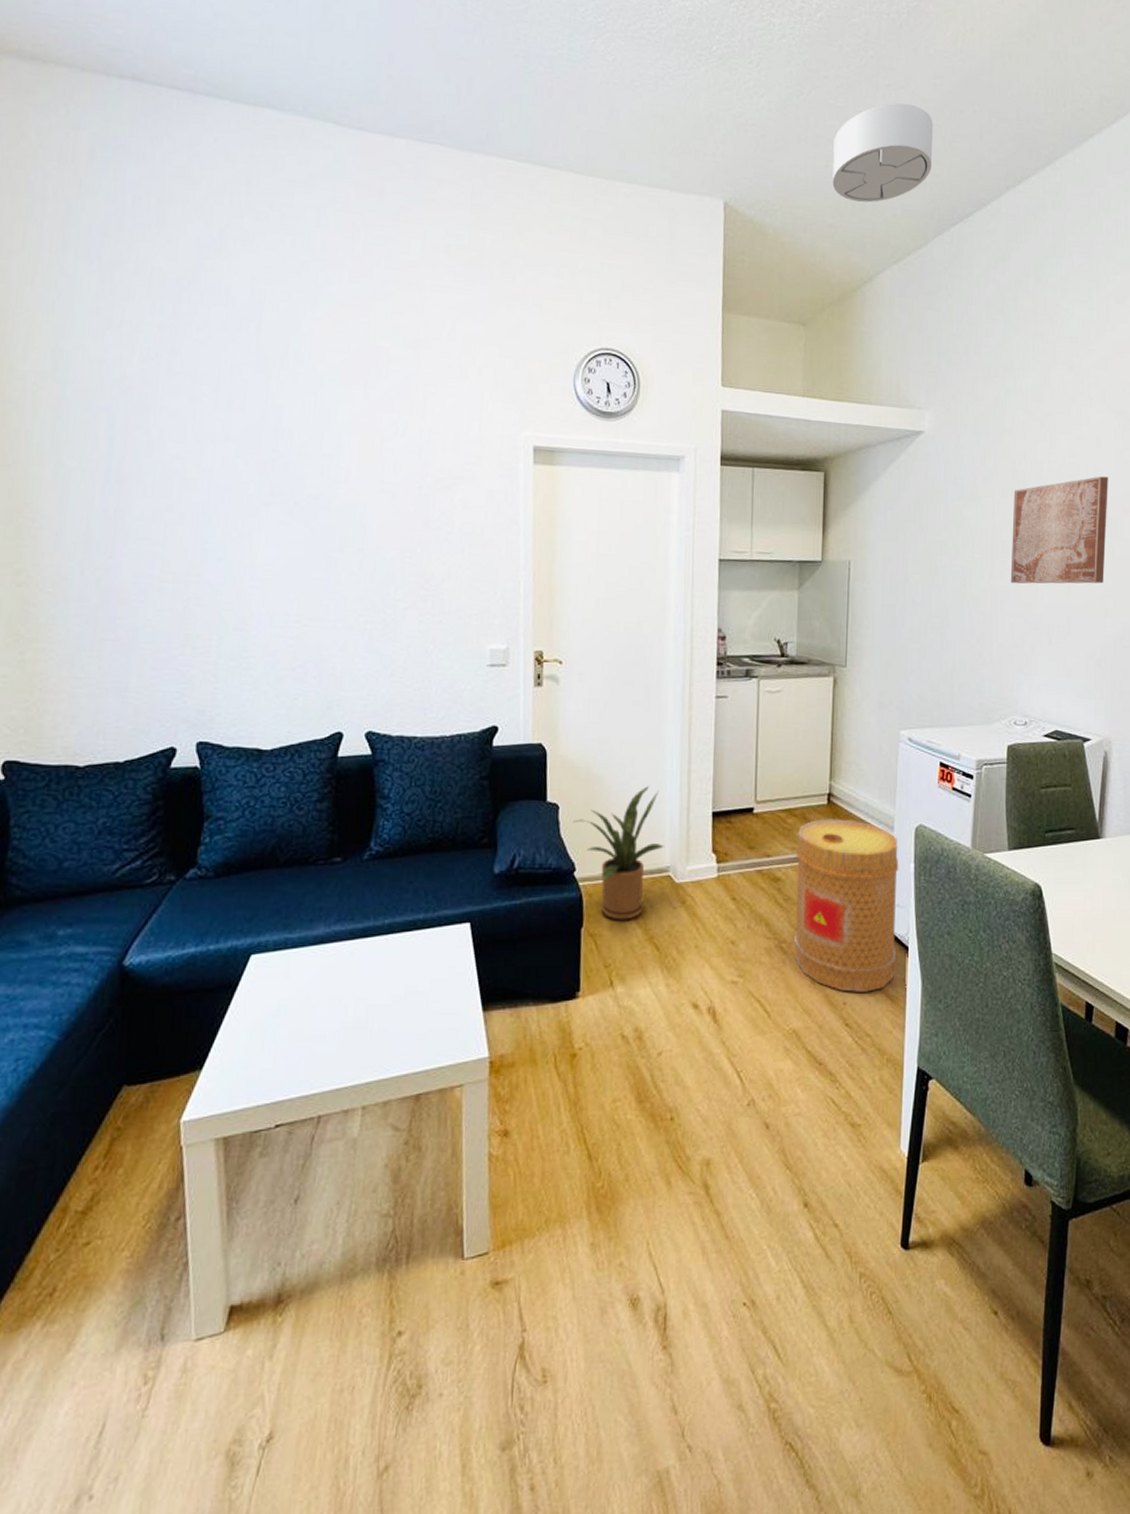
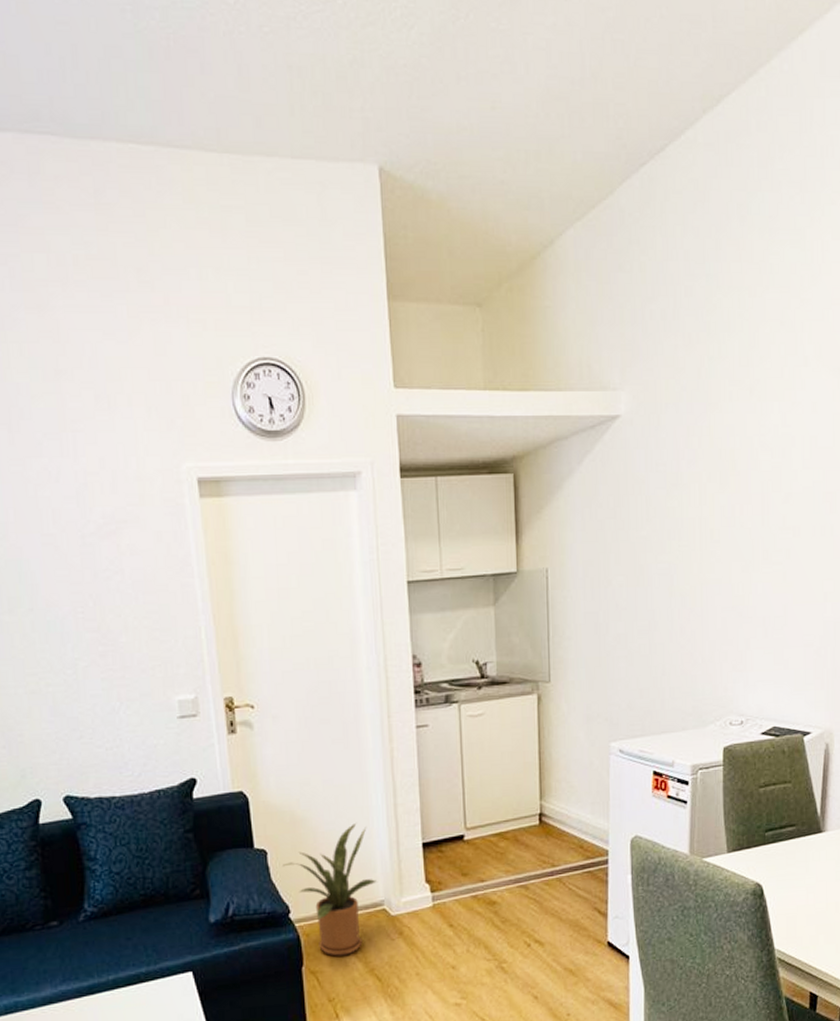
basket: present [794,819,899,992] -> none [510,837,617,1003]
ceiling light: present [832,103,934,203] -> none [499,16,615,149]
wall art: present [1010,476,1108,584] -> none [721,445,826,576]

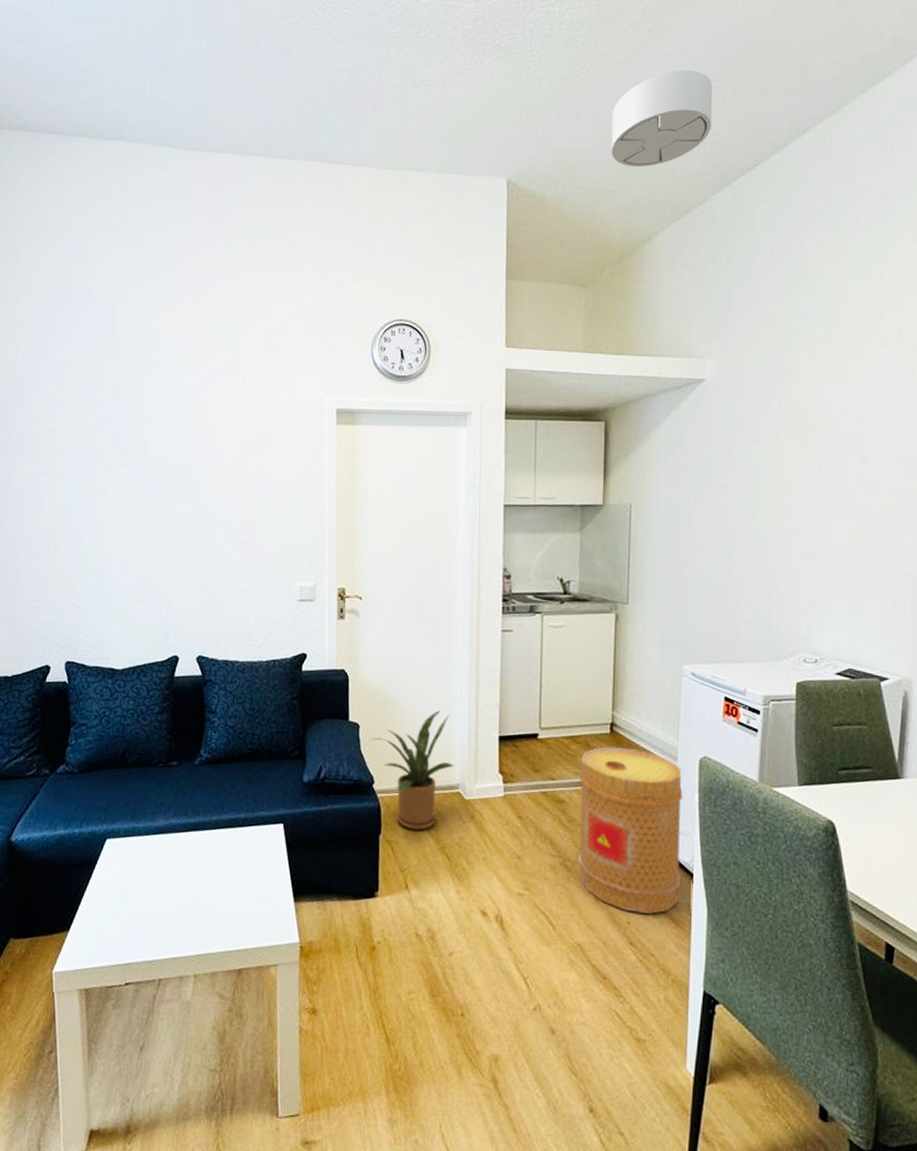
ceiling light: none [499,16,615,149] -> present [611,69,713,168]
basket: none [510,837,617,1003] -> present [578,747,683,914]

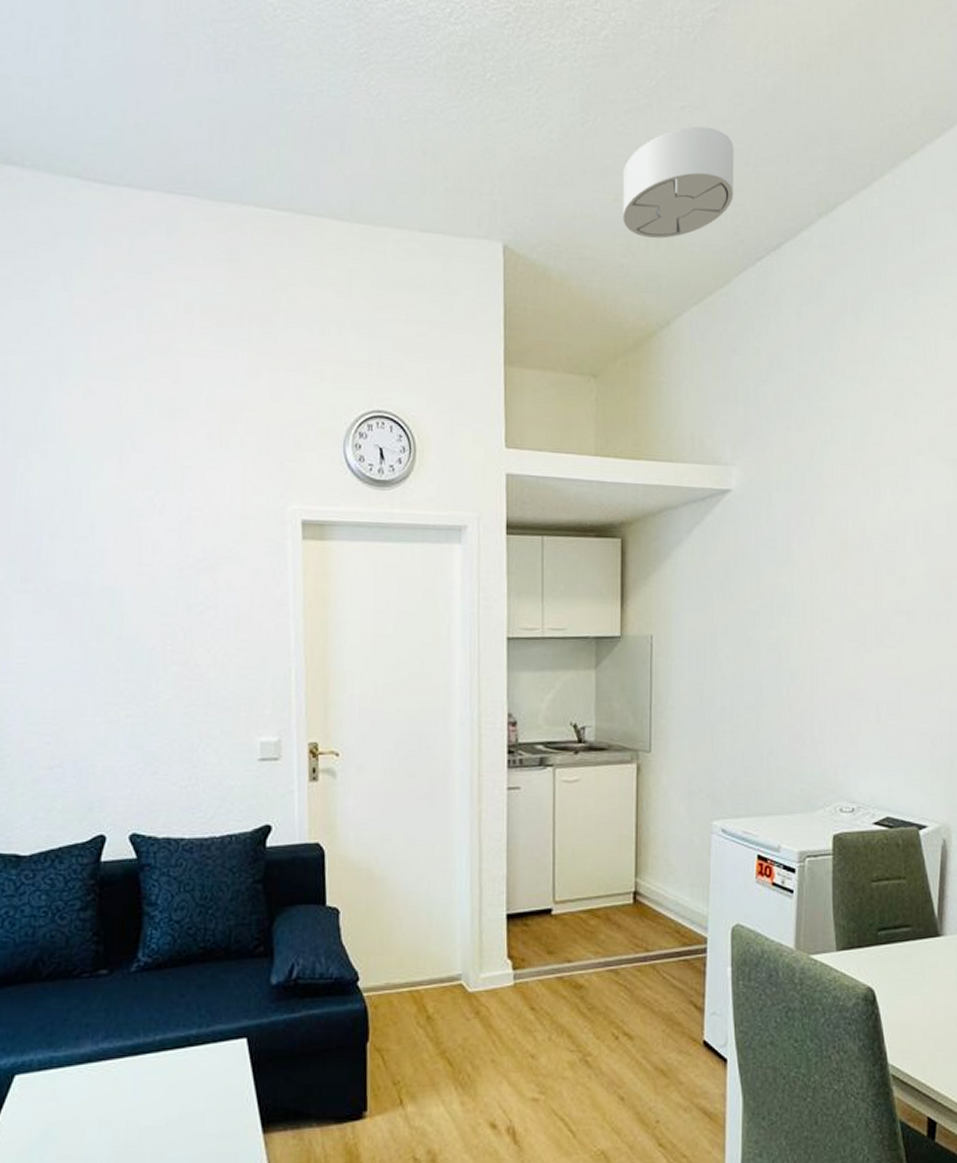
house plant: present [372,710,454,831] -> none [355,887,455,1033]
basket: present [578,747,683,914] -> none [600,919,715,1109]

